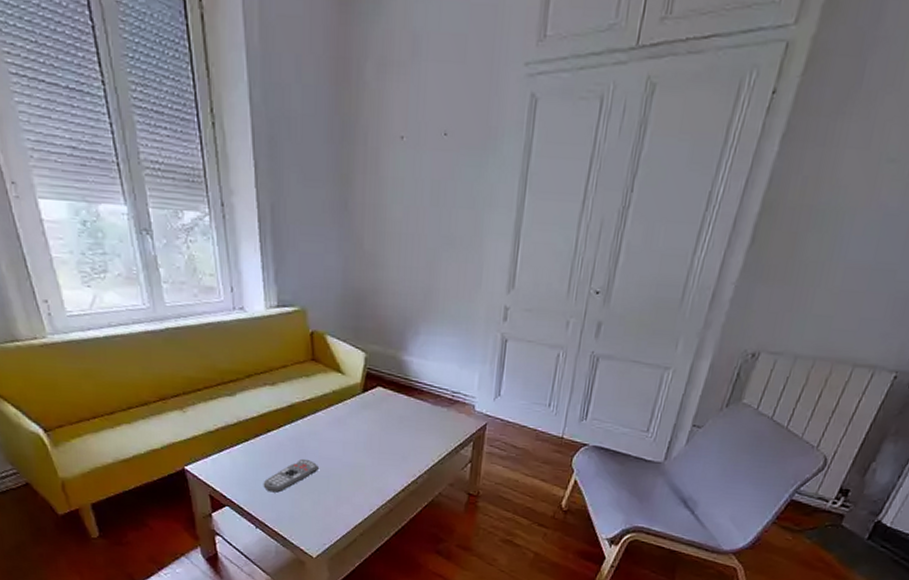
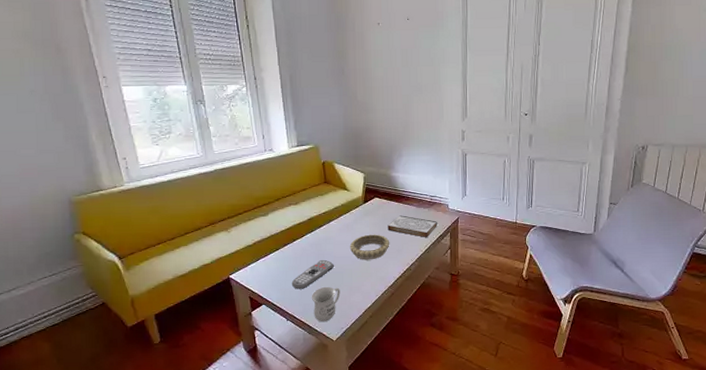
mug: none [287,492,325,534] -> present [311,286,340,321]
decorative bowl: none [340,433,393,466] -> present [349,234,390,260]
book: none [391,413,458,445] -> present [387,215,437,237]

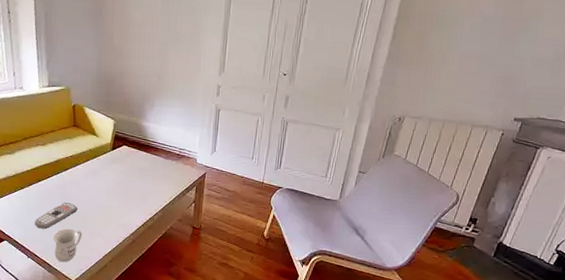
decorative bowl: present [349,234,390,260] -> none [94,181,135,207]
book: present [387,215,437,237] -> none [134,165,184,189]

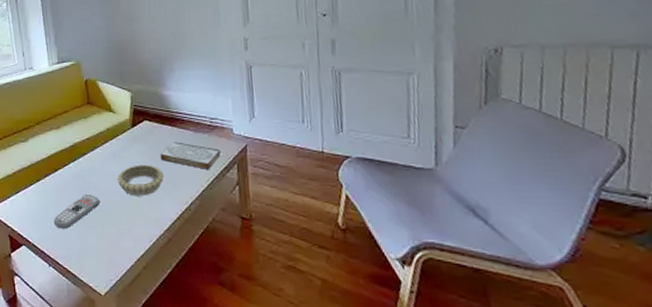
mug: present [53,228,82,262] -> none [75,227,108,270]
decorative bowl: none [94,181,135,207] -> present [117,164,164,196]
book: none [134,165,184,189] -> present [160,142,221,169]

